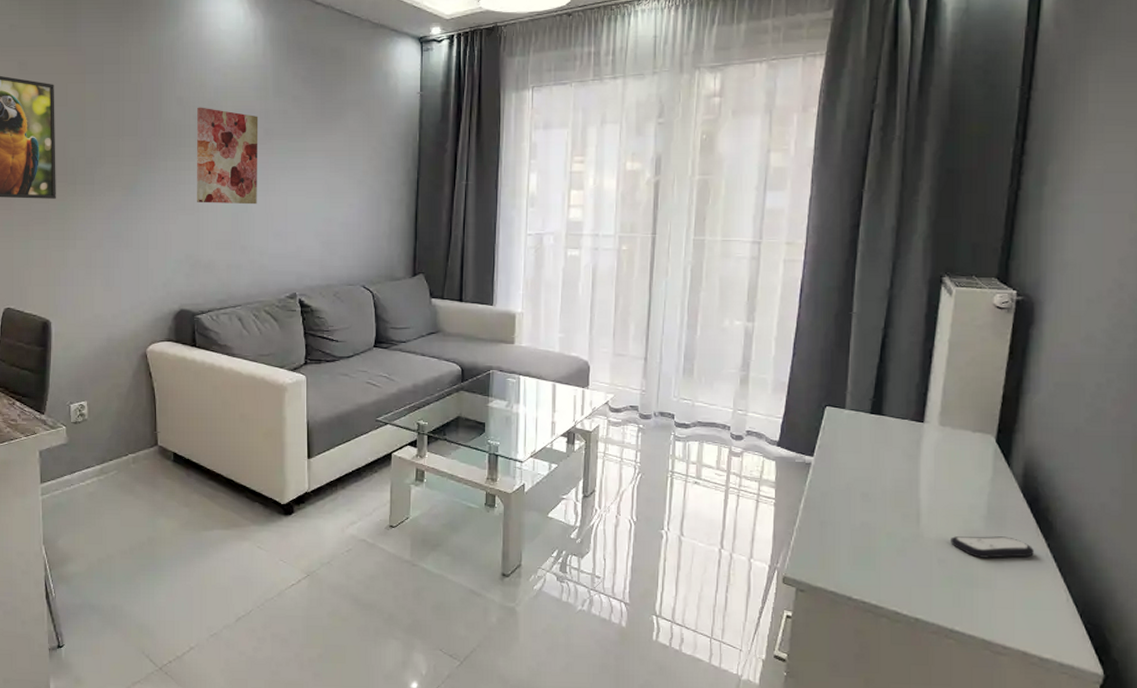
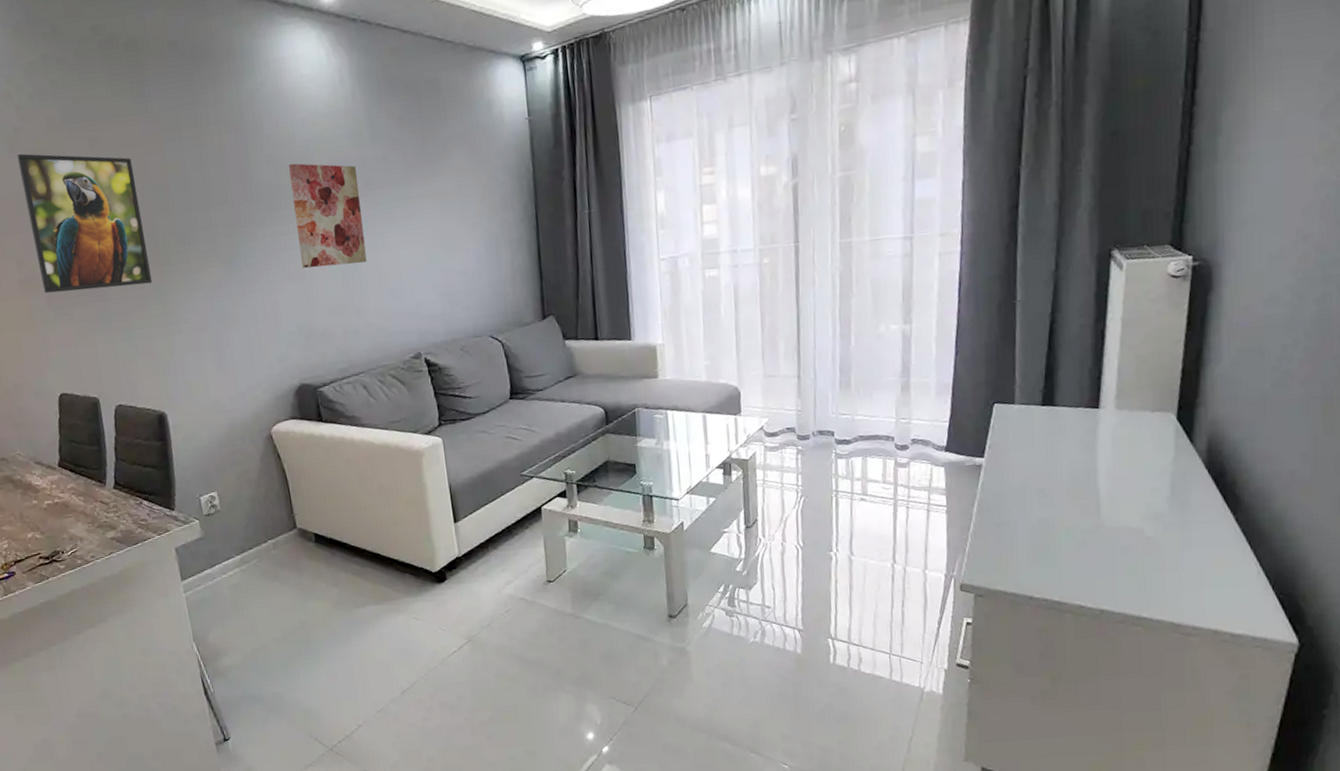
remote control: present [951,536,1034,558] -> none [1133,516,1221,541]

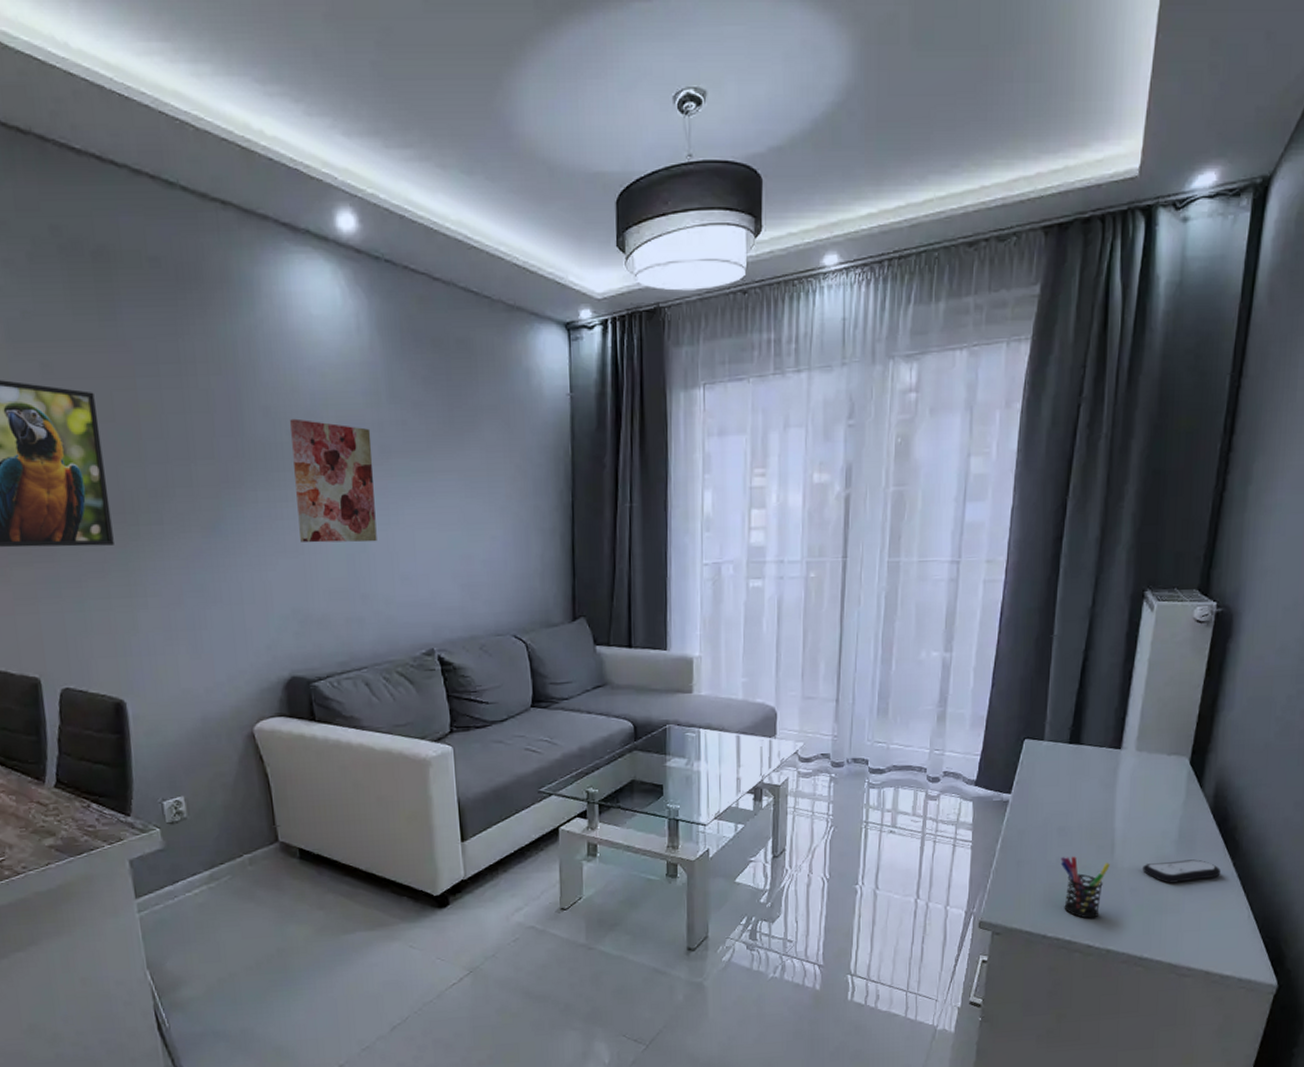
pen holder: none [1042,517,1097,579] -> present [1060,856,1110,919]
remote control: none [1133,516,1221,541] -> present [1143,859,1221,883]

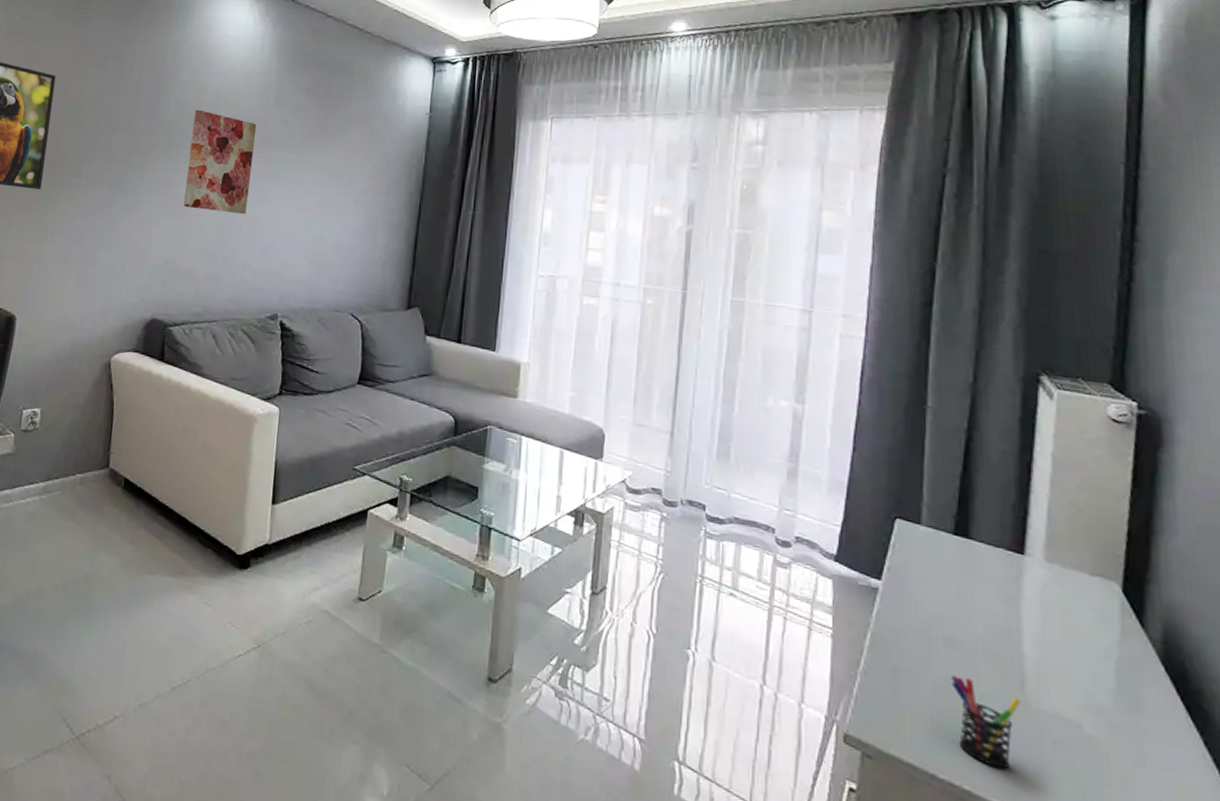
remote control: present [1143,859,1221,883] -> none [1068,712,1186,755]

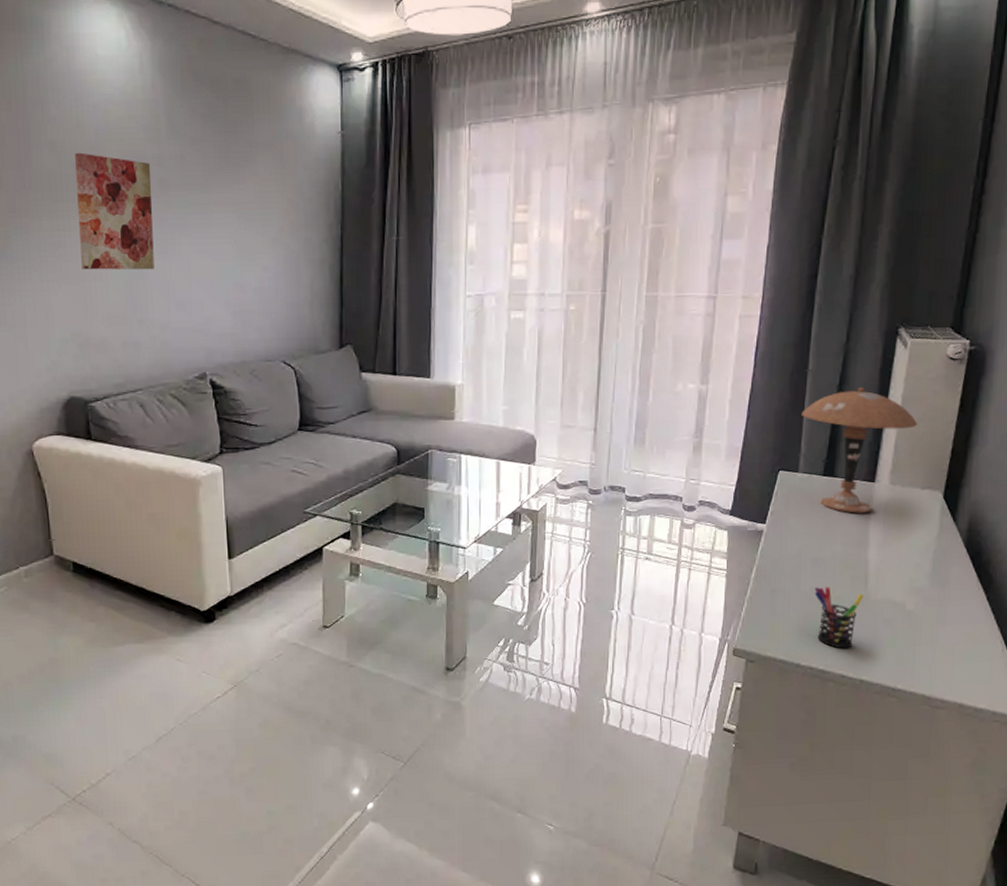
table lamp: none [921,435,1077,592] -> present [801,386,918,513]

